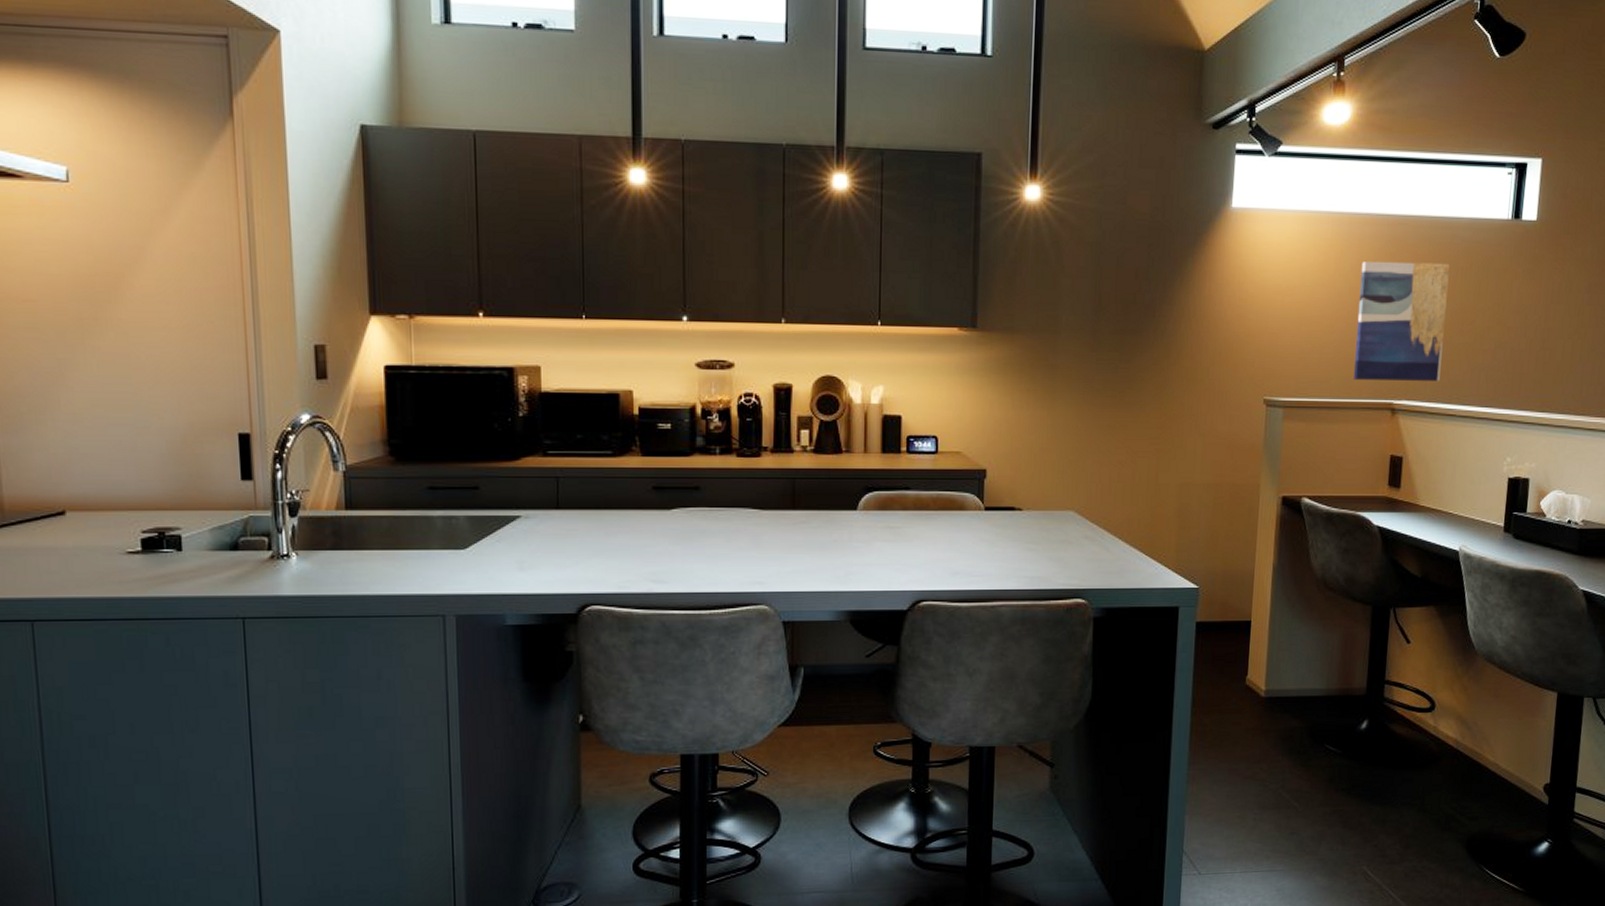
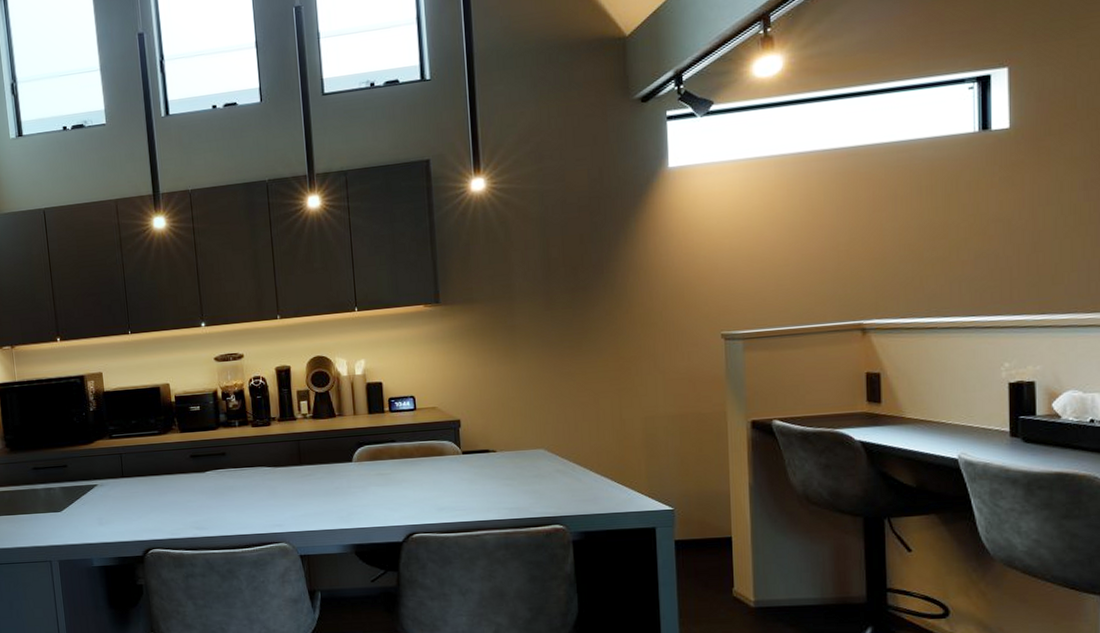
wall art: present [1353,262,1450,381] -> none [811,184,914,306]

